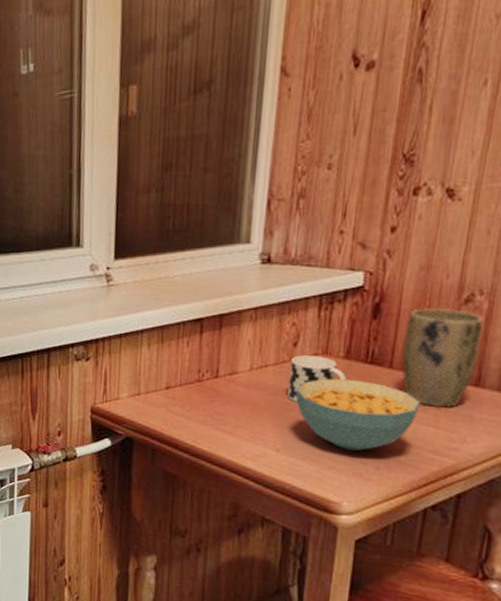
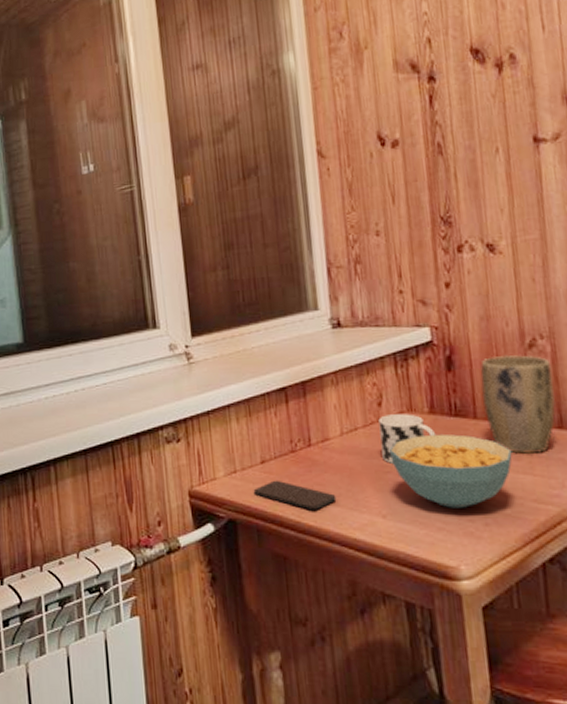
smartphone: none [154,405,235,438] -> present [253,480,337,511]

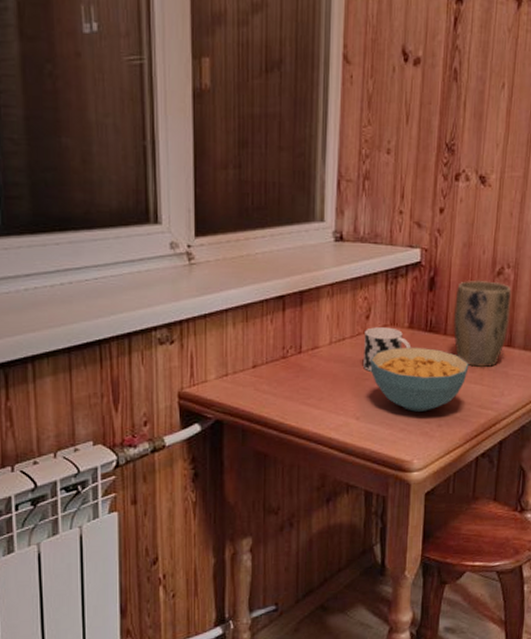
smartphone: present [253,480,337,511] -> none [242,384,318,412]

